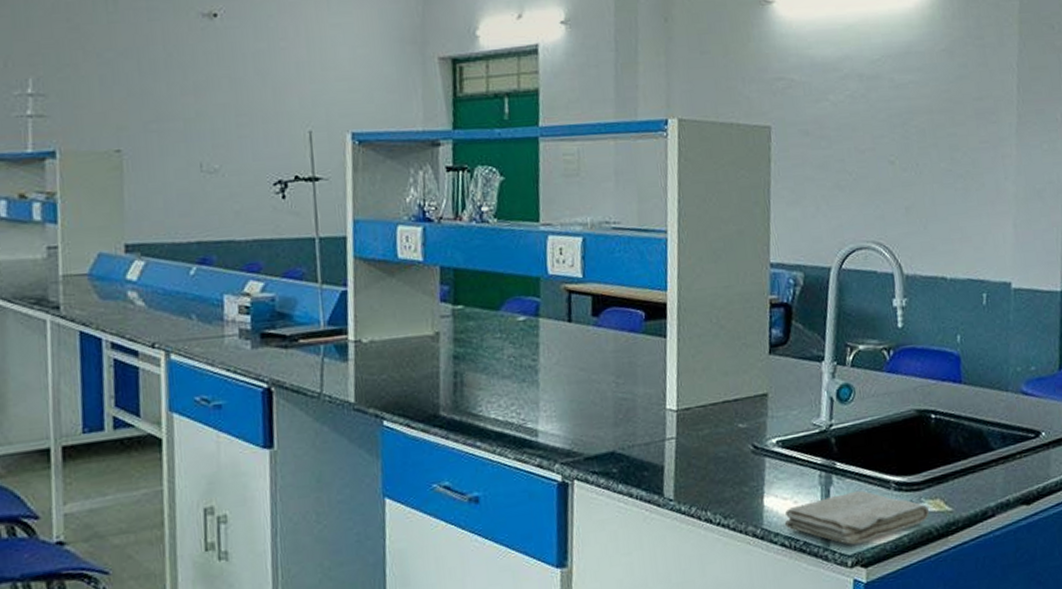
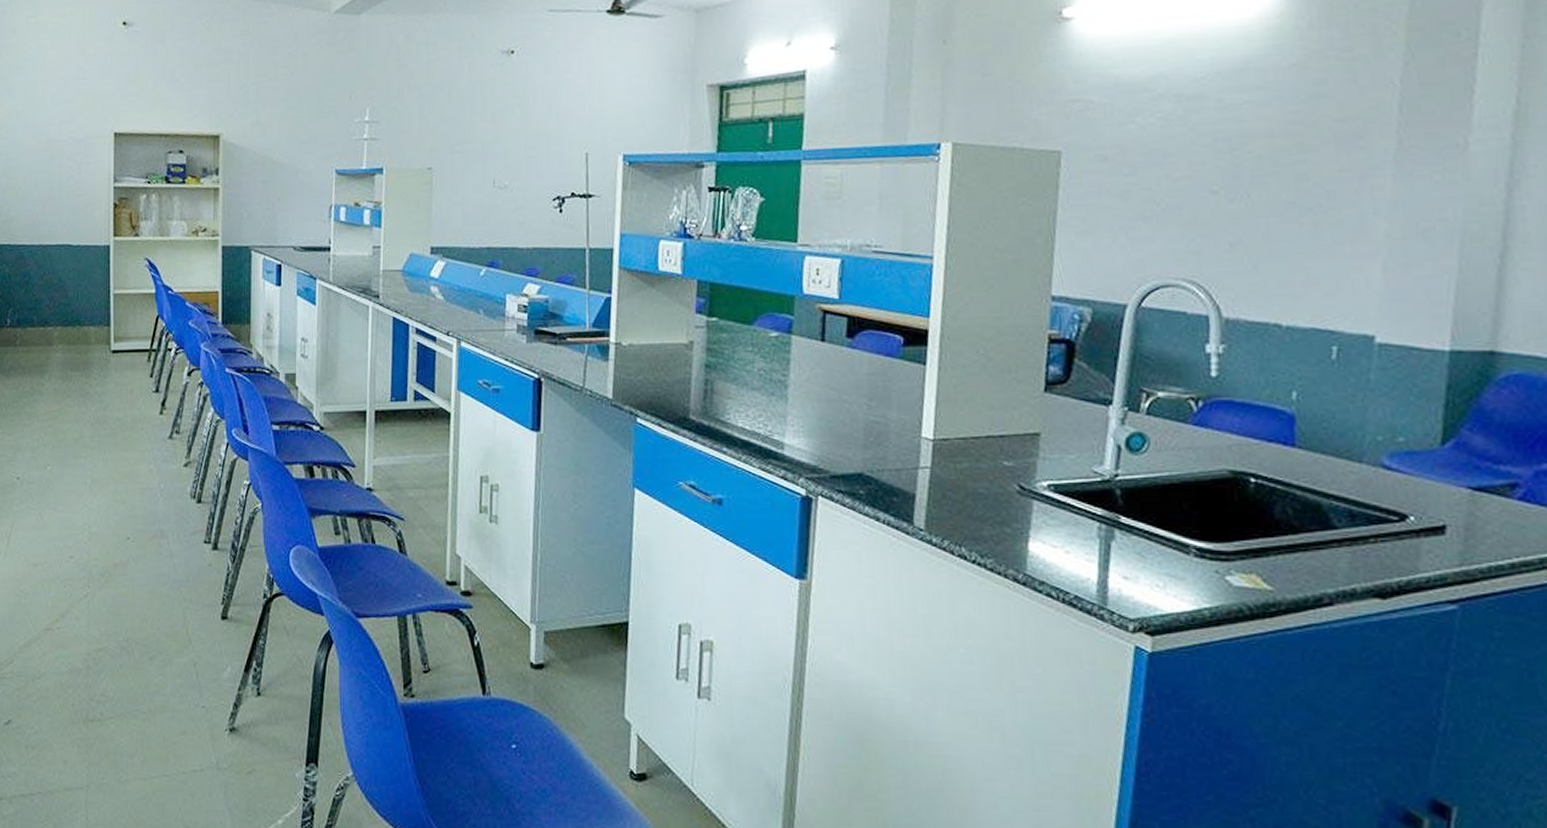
washcloth: present [784,490,930,545] -> none [1052,550,1242,609]

